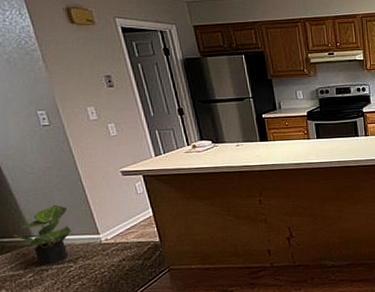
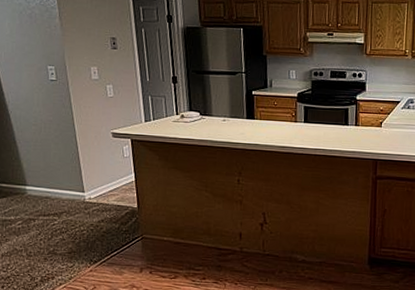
potted plant: present [11,205,72,266] -> none [9,158,61,215]

